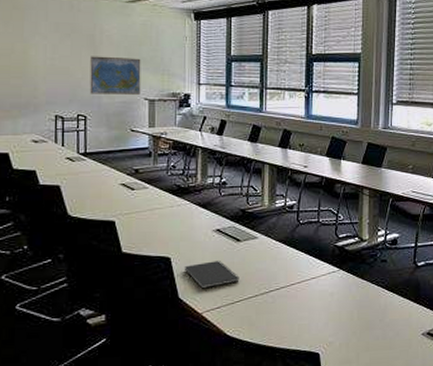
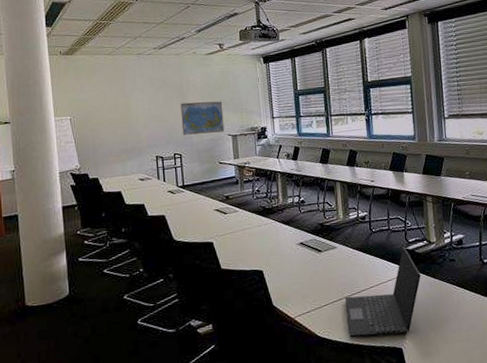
notebook: present [184,261,240,289] -> none [275,270,324,296]
laptop: none [262,242,348,340] -> present [346,247,421,338]

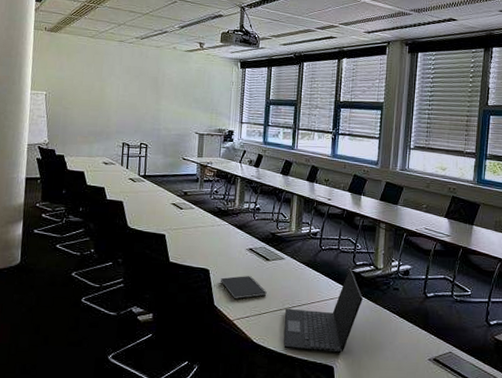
world map: present [180,101,225,135] -> none [151,95,195,129]
notebook: none [275,270,324,296] -> present [220,276,267,299]

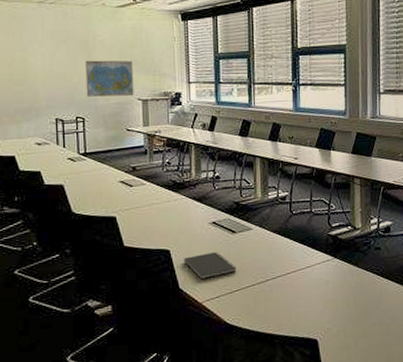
world map: none [151,95,195,129] -> present [85,60,134,97]
laptop: present [284,268,363,354] -> none [259,232,342,327]

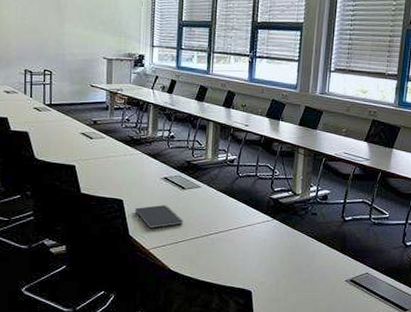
world map: present [85,60,134,97] -> none [55,17,101,54]

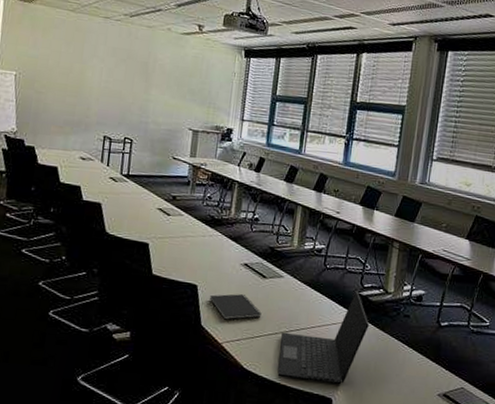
laptop: none [201,195,281,279] -> present [277,291,369,385]

